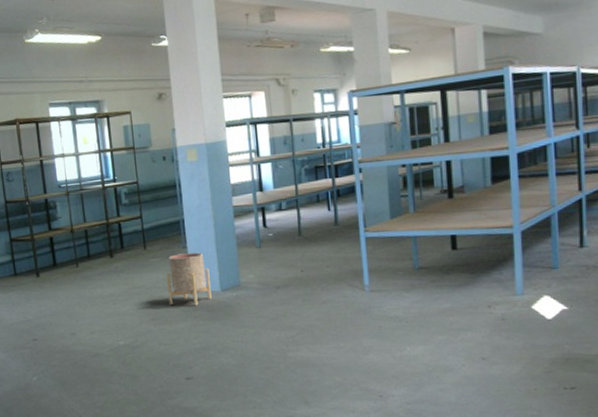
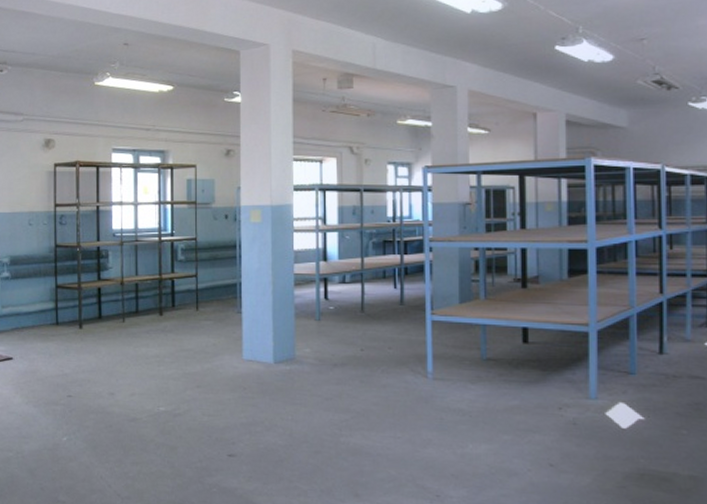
planter: present [166,252,212,306] -> none [217,319,263,376]

